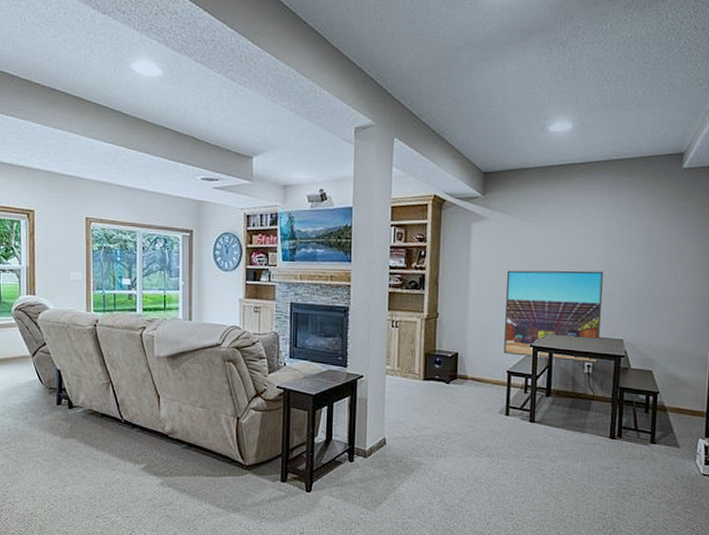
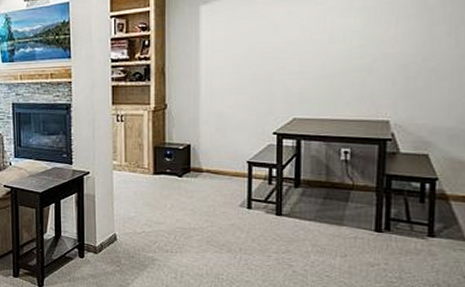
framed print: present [504,270,603,364] -> none [242,45,361,149]

